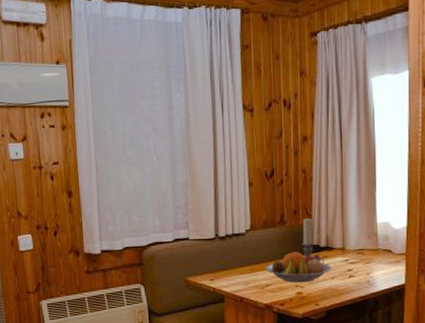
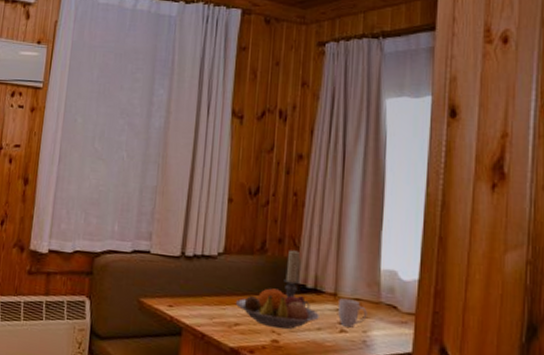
mug: none [347,250,369,273] -> present [338,298,368,328]

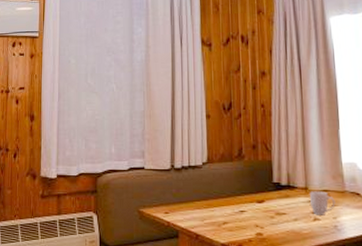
fruit bowl: present [235,288,319,330] -> none [221,189,295,223]
candle holder: present [284,250,310,310] -> none [261,154,286,204]

